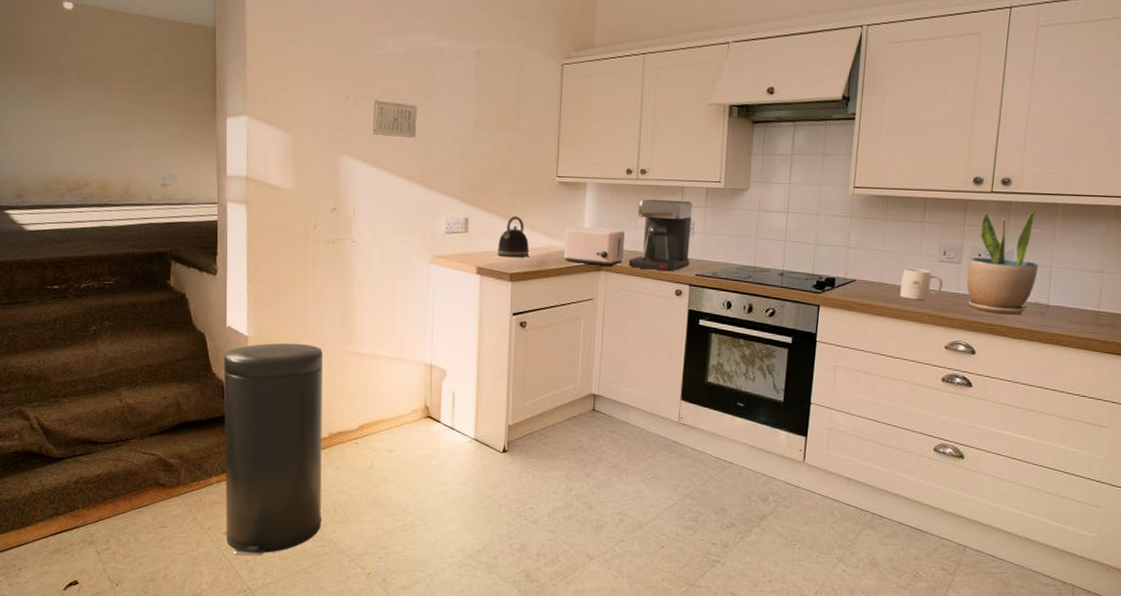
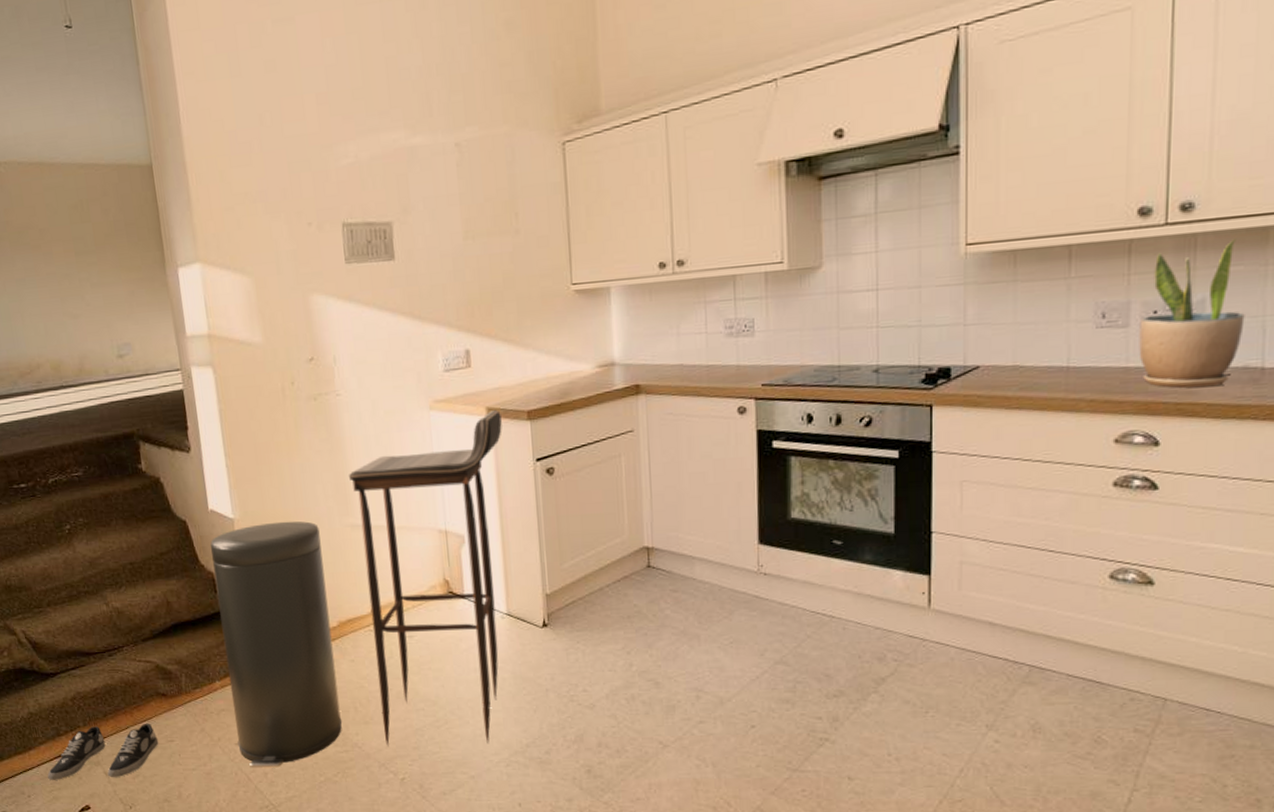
shoe: none [41,508,152,556] -> present [47,724,159,780]
bar stool: none [354,269,488,548] -> present [349,409,502,747]
kettle: present [497,216,530,258] -> none [508,339,549,392]
toaster: present [564,226,625,267] -> none [589,340,666,389]
coffee maker: present [629,199,693,272] -> none [674,293,753,386]
mug: present [900,268,944,300] -> none [1042,340,1106,383]

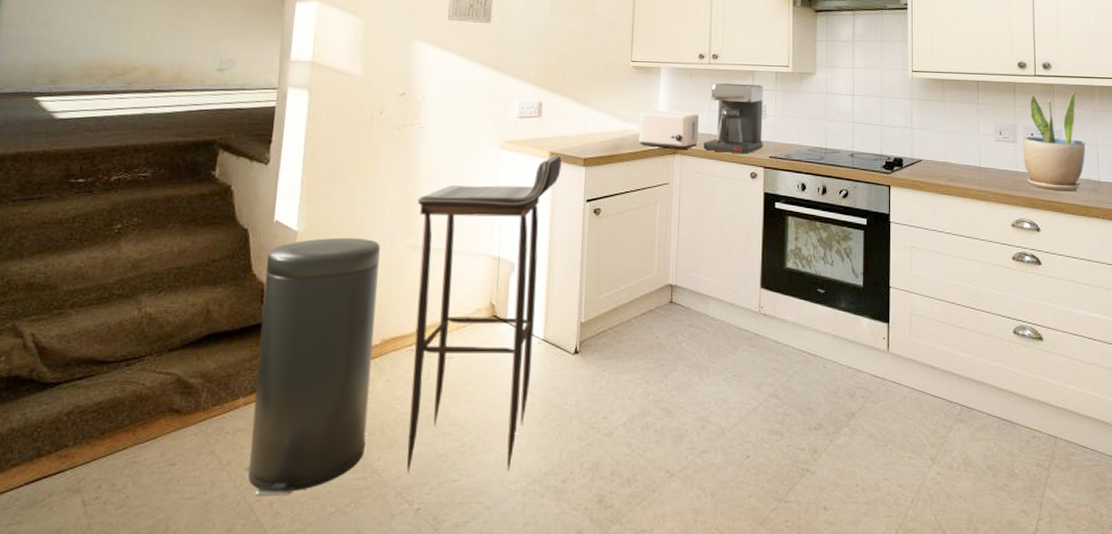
shoe: present [47,724,159,780] -> none [9,444,158,511]
toaster: none [589,340,666,389] -> present [639,109,699,150]
coffee maker: none [674,293,753,386] -> present [704,83,763,155]

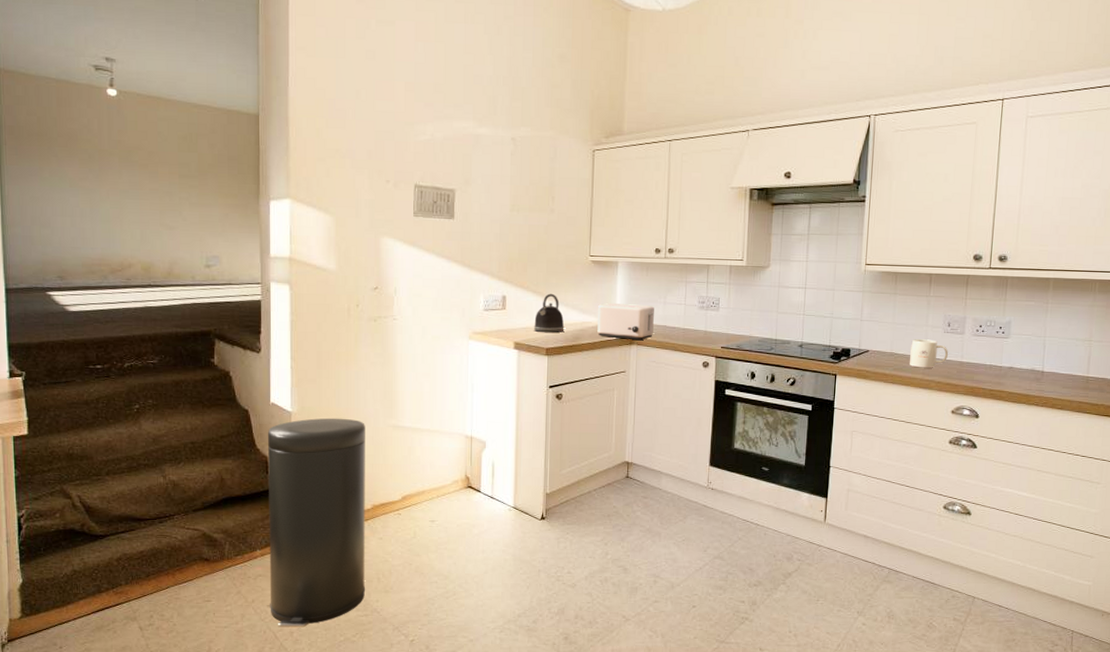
bar stool: present [407,154,562,474] -> none [396,344,525,613]
kettle: none [571,100,604,142] -> present [534,293,565,333]
coffee maker: present [704,83,763,155] -> none [659,276,717,345]
mug: none [963,148,1003,179] -> present [909,339,949,368]
potted plant: present [1023,91,1086,192] -> none [969,284,1034,381]

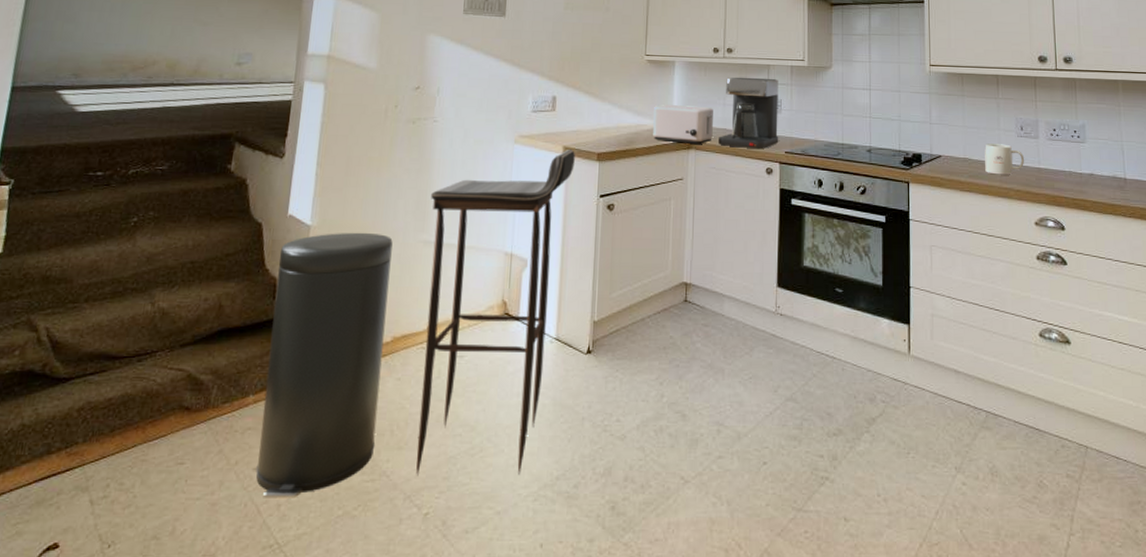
bar stool: none [396,344,525,613] -> present [416,148,575,477]
kettle: present [534,293,565,333] -> none [585,94,618,137]
coffee maker: none [659,276,717,345] -> present [719,77,779,150]

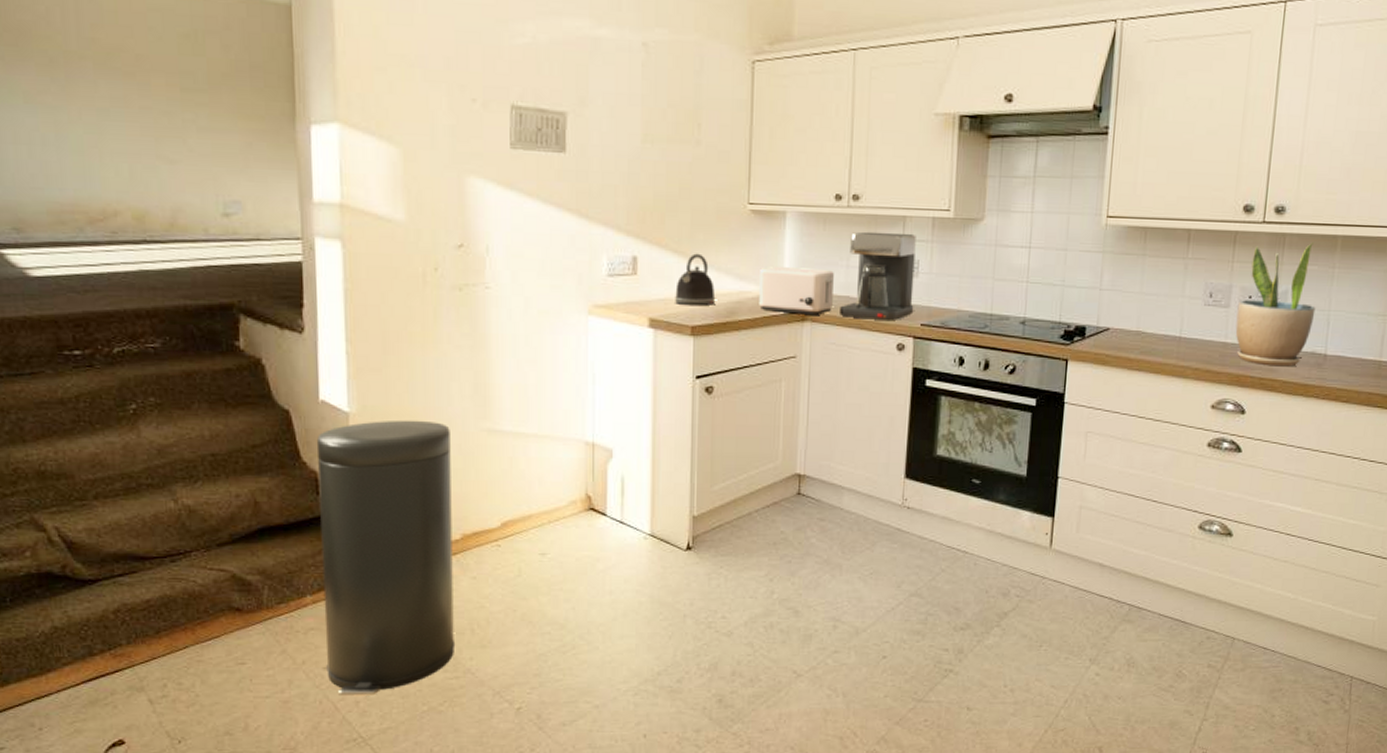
bar stool: present [416,148,575,477] -> none [491,321,664,674]
kettle: none [585,94,618,137] -> present [675,253,716,306]
mug: present [984,143,1025,175] -> none [1160,314,1210,351]
potted plant: none [1045,86,1111,189] -> present [1235,243,1316,367]

